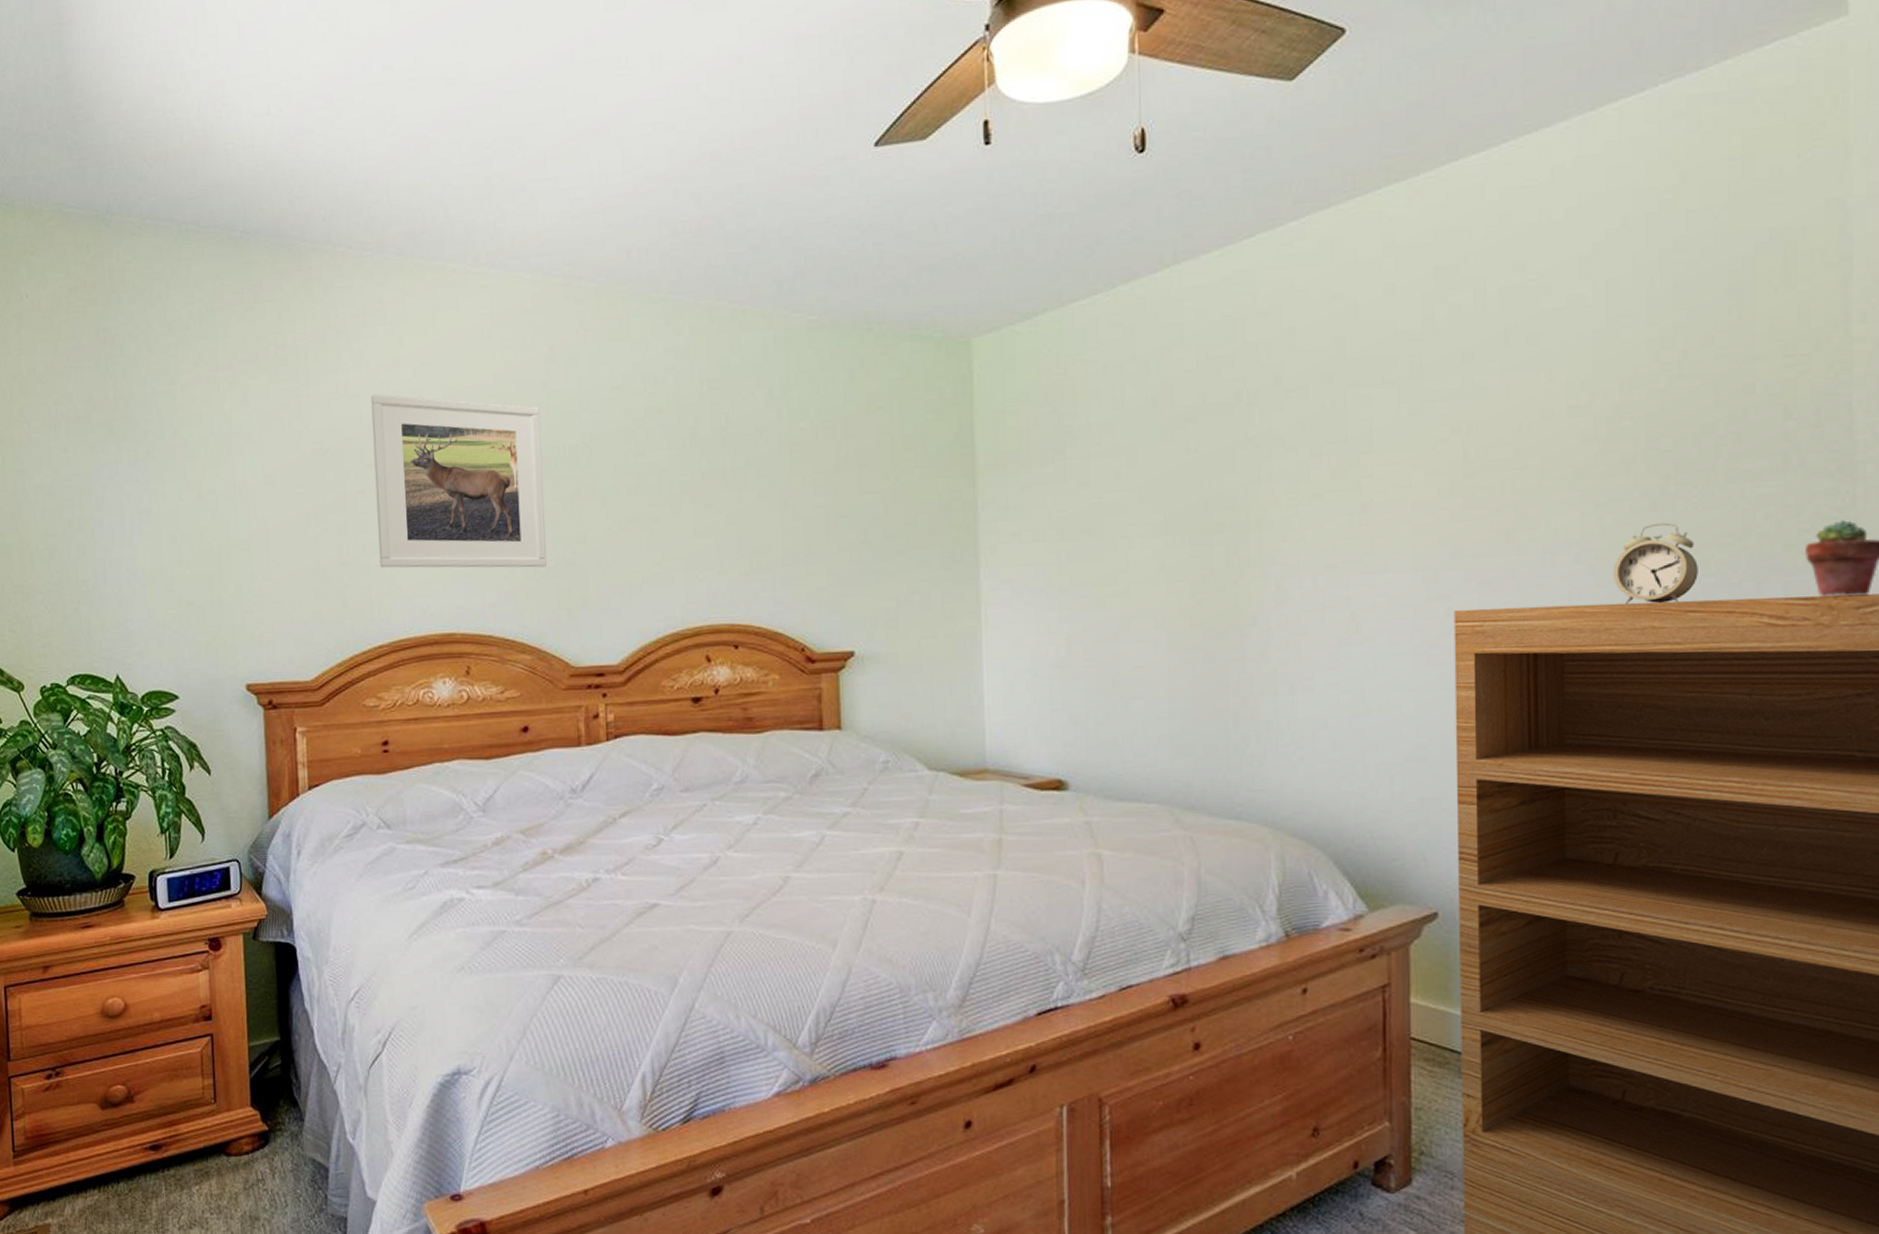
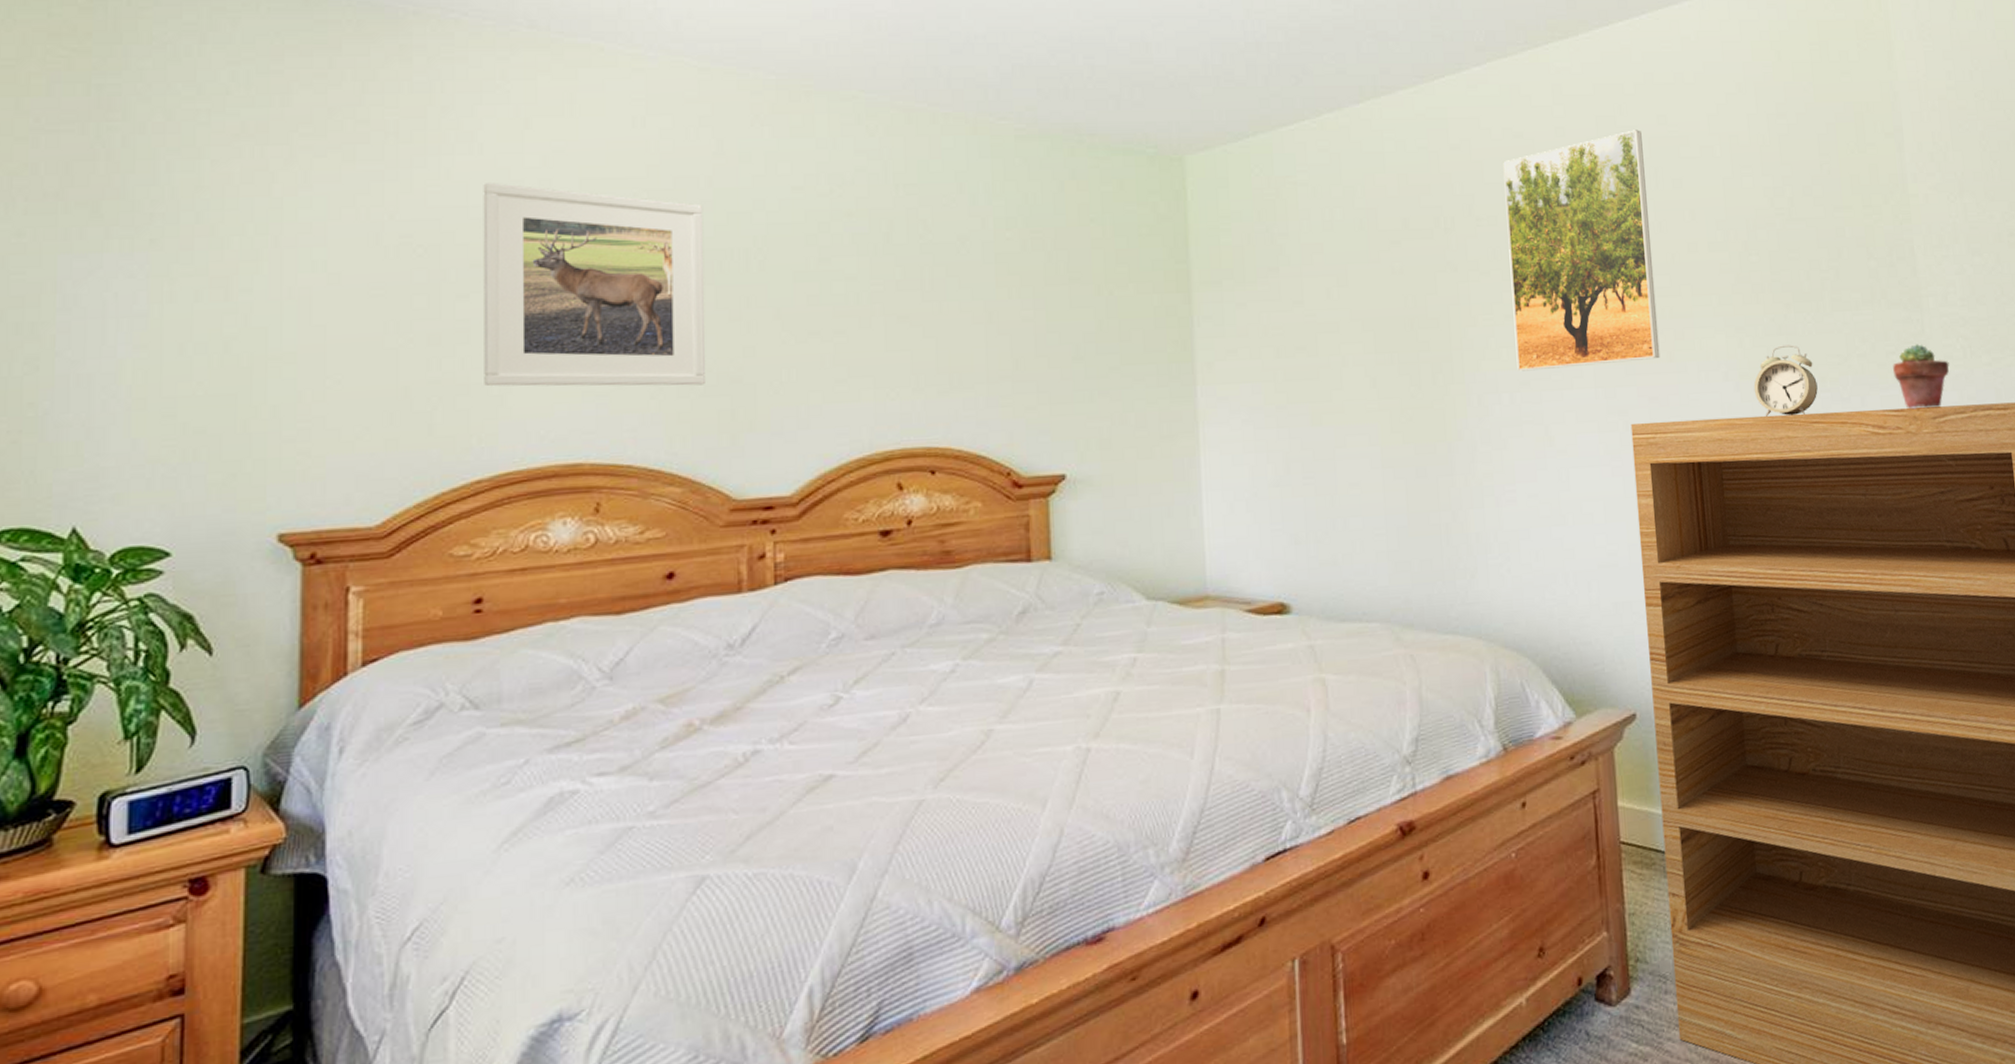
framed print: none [1319,280,1496,554] -> present [1503,130,1660,372]

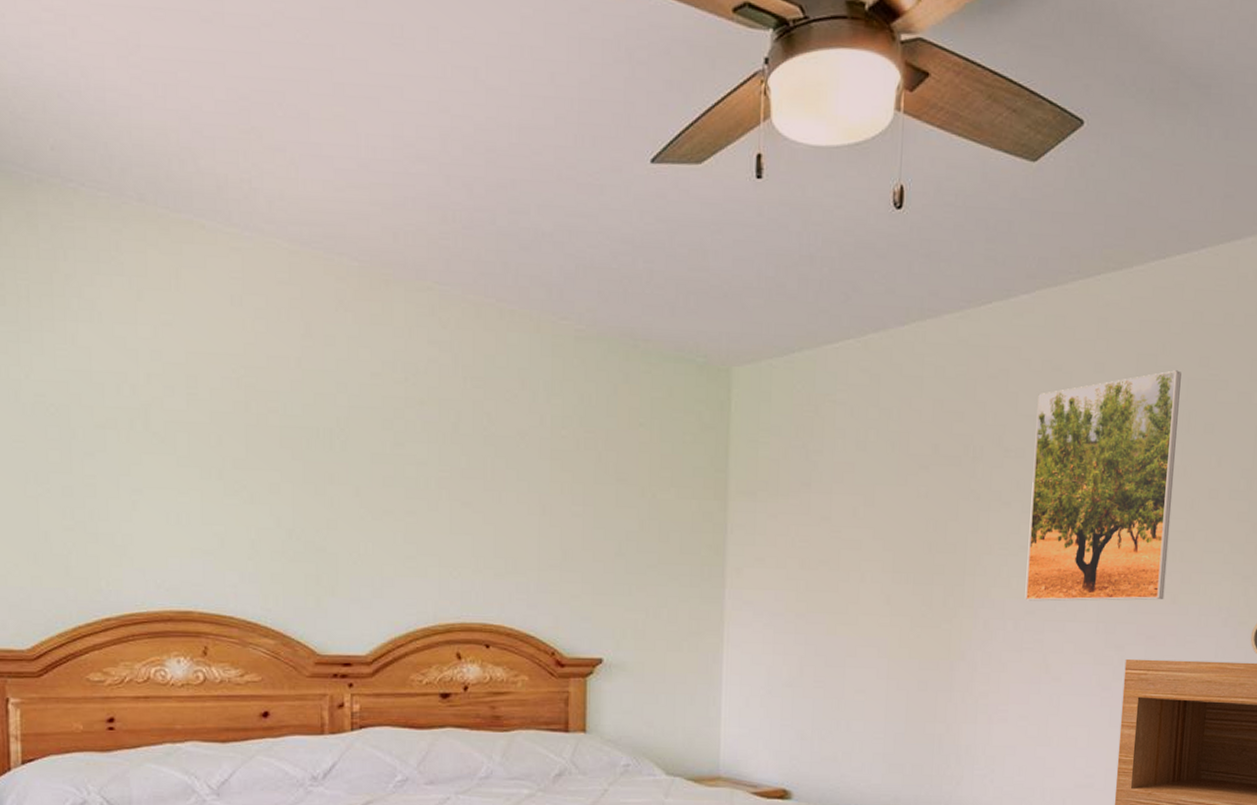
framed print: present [483,183,706,387] -> none [103,350,295,551]

